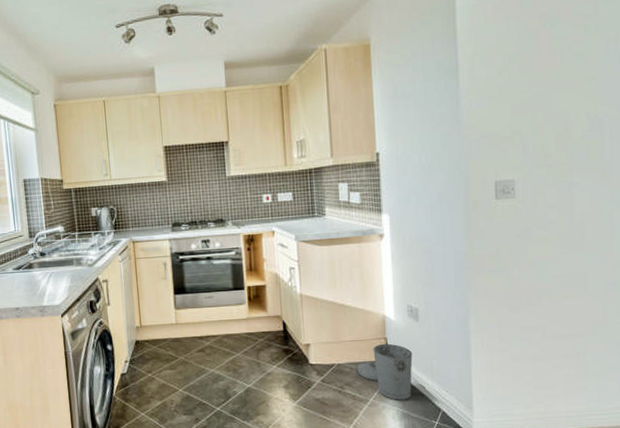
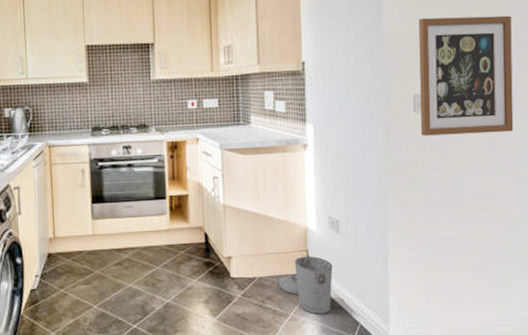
wall art: none [499,94,607,223] -> present [418,15,514,136]

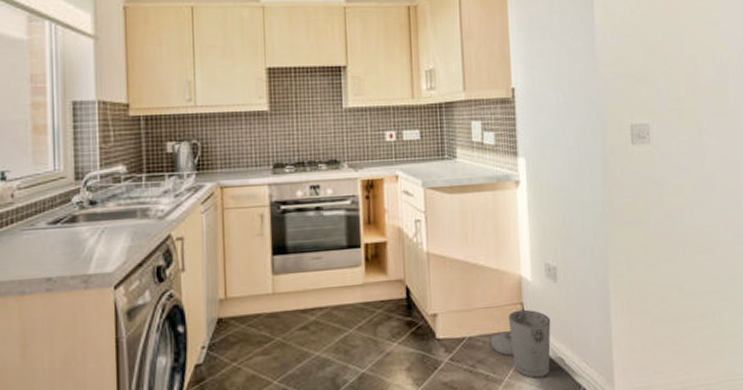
wall art: present [418,15,514,136] -> none [633,40,734,170]

